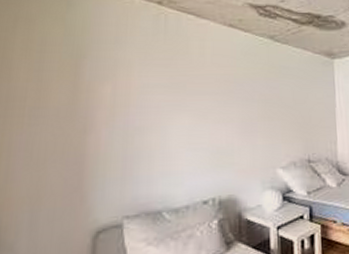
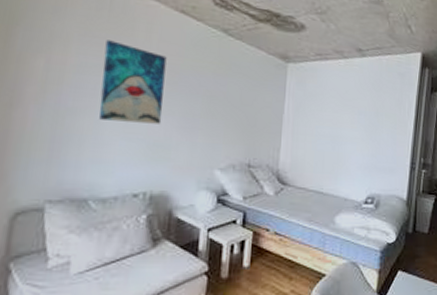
wall art: none [164,60,222,135] -> present [99,40,167,124]

